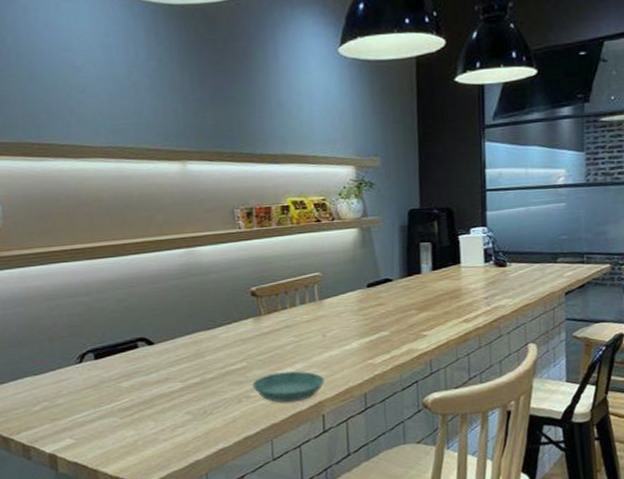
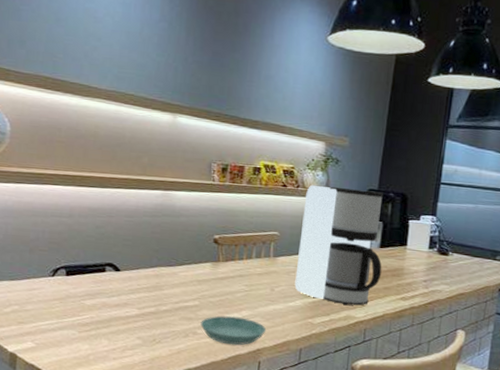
coffee maker: none [343,210,439,339] -> present [294,184,383,306]

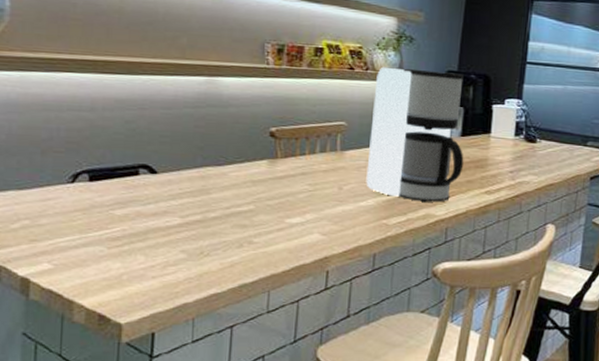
saucer: present [200,315,267,346] -> none [257,220,335,254]

